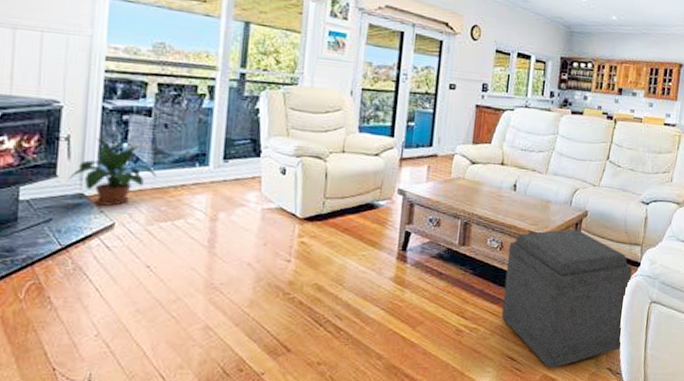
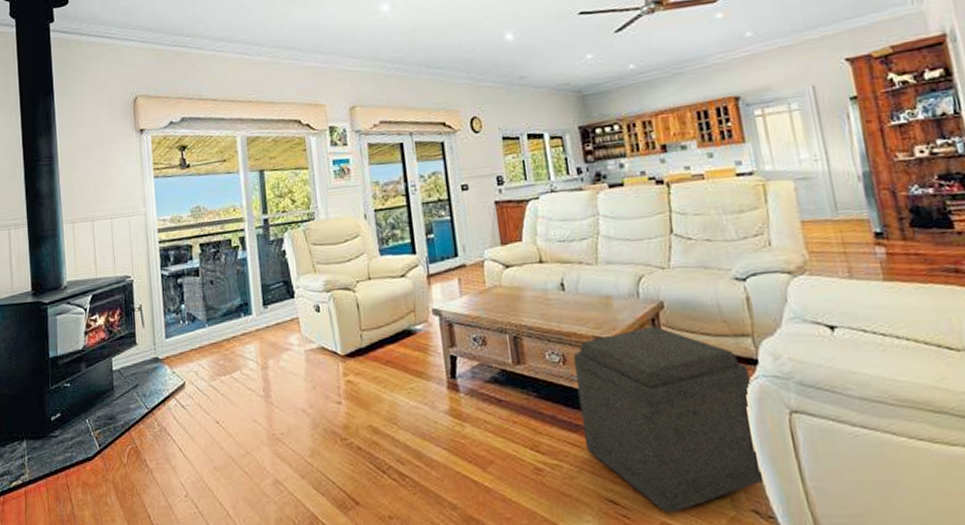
potted plant: present [67,138,158,206] -> none [144,303,212,367]

